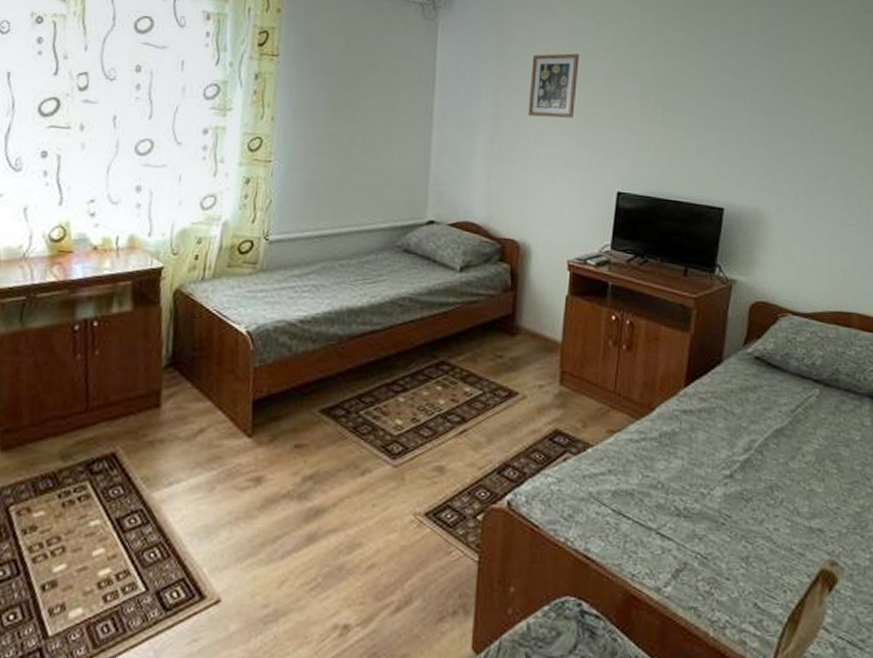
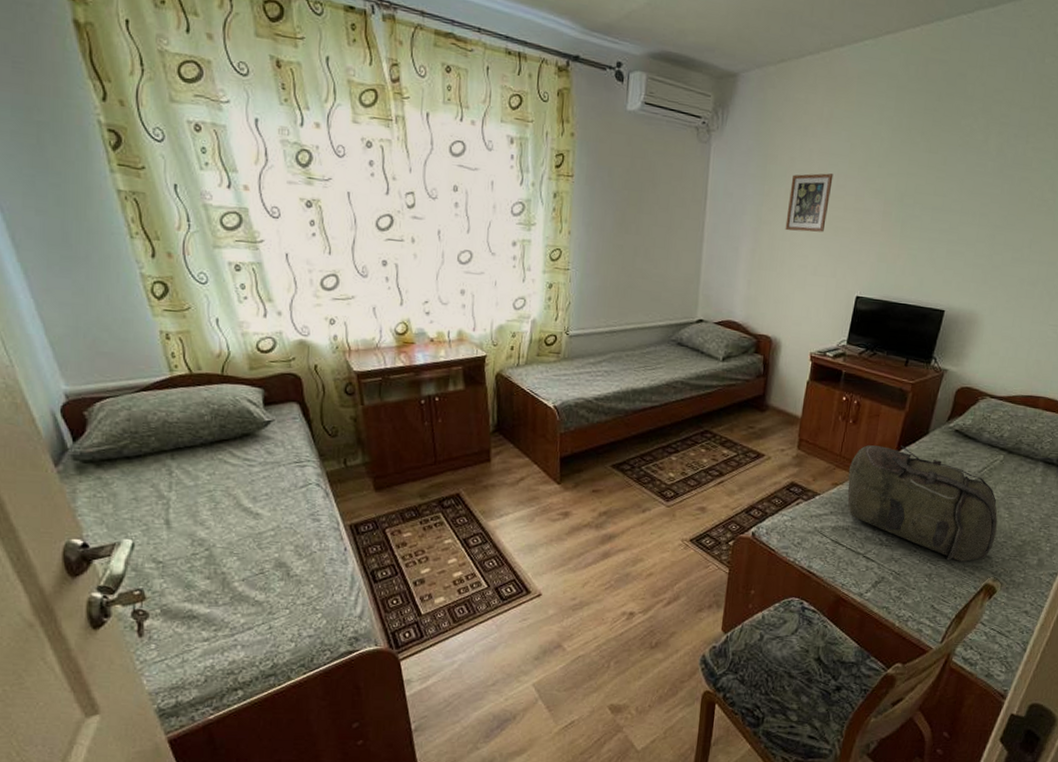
backpack: none [626,377,825,538] -> present [847,445,998,562]

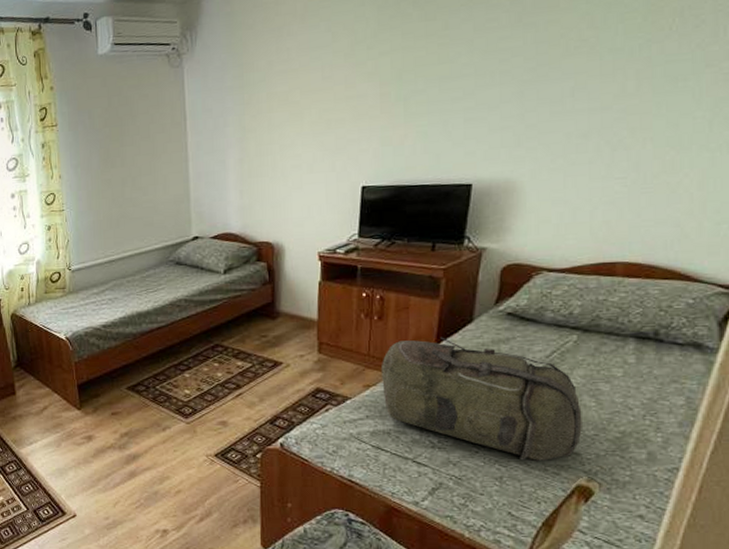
picture frame: present [785,173,834,233] -> none [271,67,317,134]

